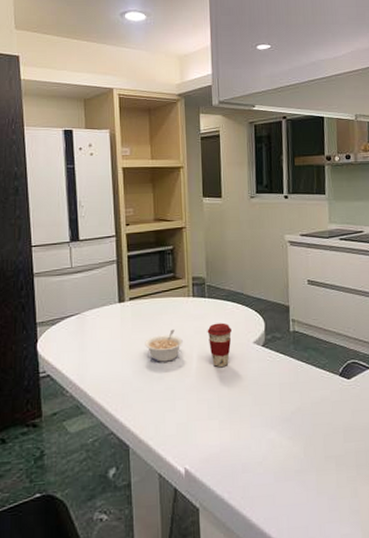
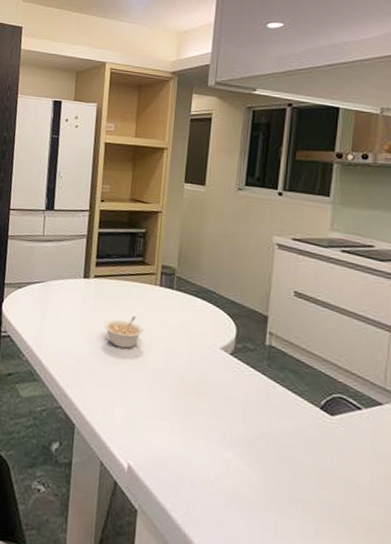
coffee cup: present [207,323,232,367] -> none [170,318,198,367]

